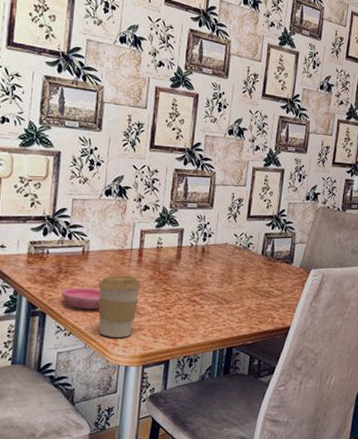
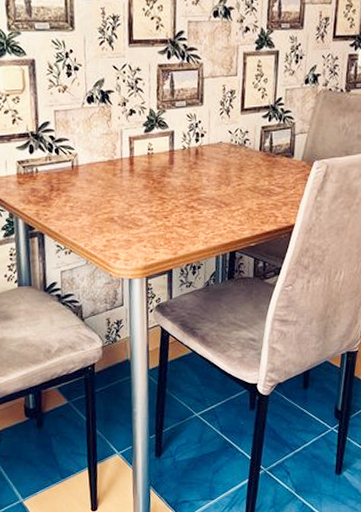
saucer: present [61,287,101,309] -> none [57,203,97,225]
coffee cup: present [98,275,141,338] -> none [91,187,136,252]

